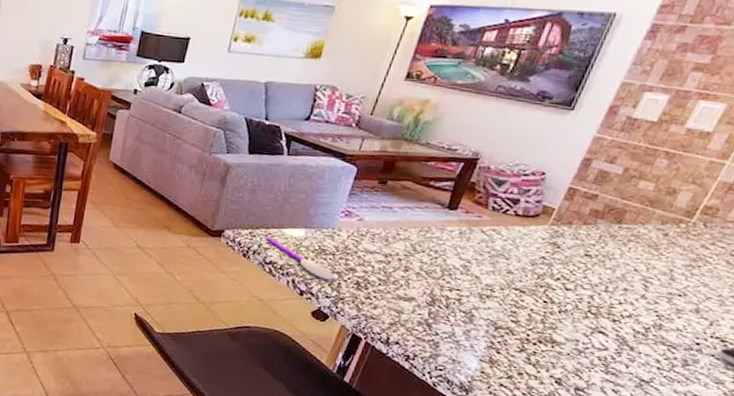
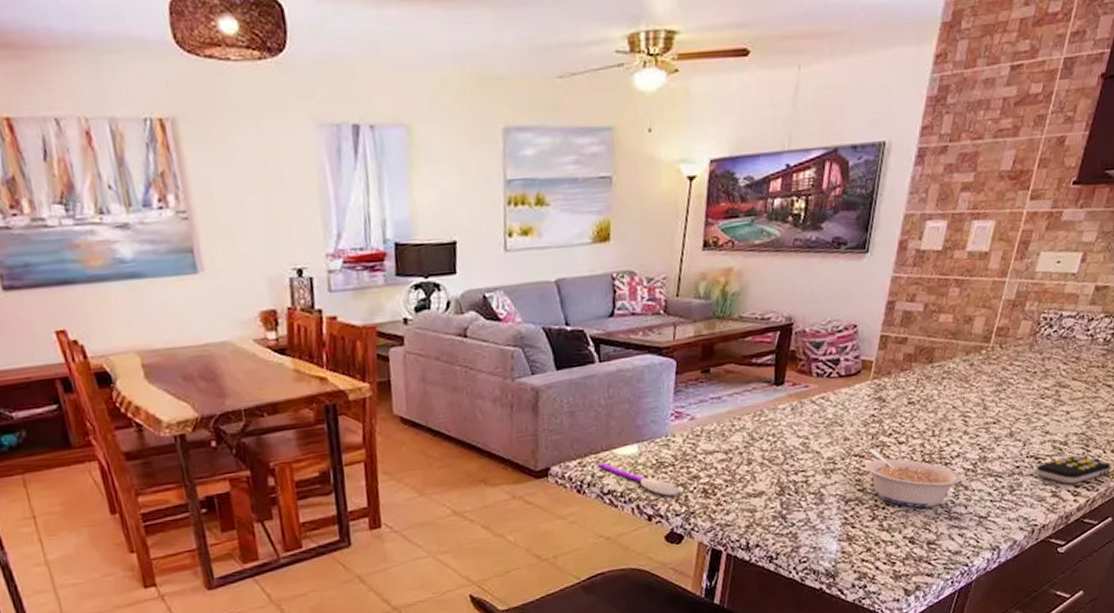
legume: none [524,287,630,357] -> present [866,449,962,508]

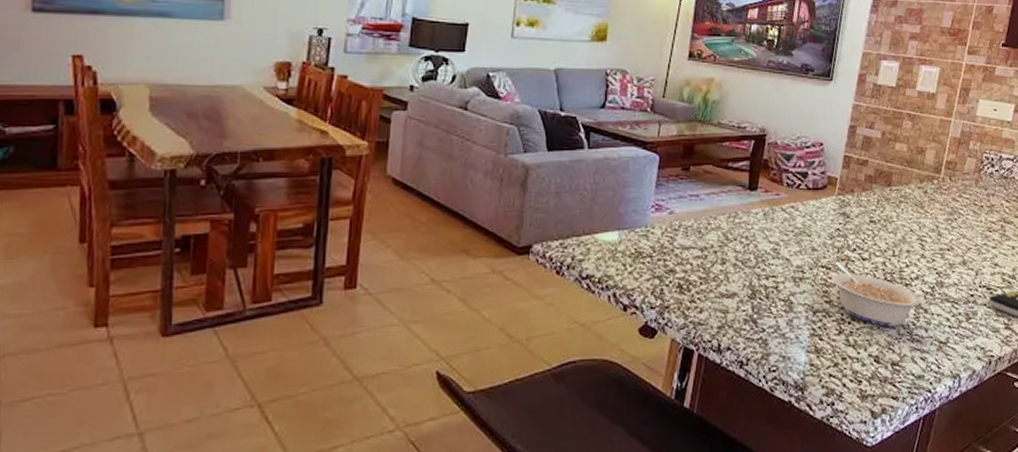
spoon: present [598,462,678,496] -> none [579,246,654,287]

